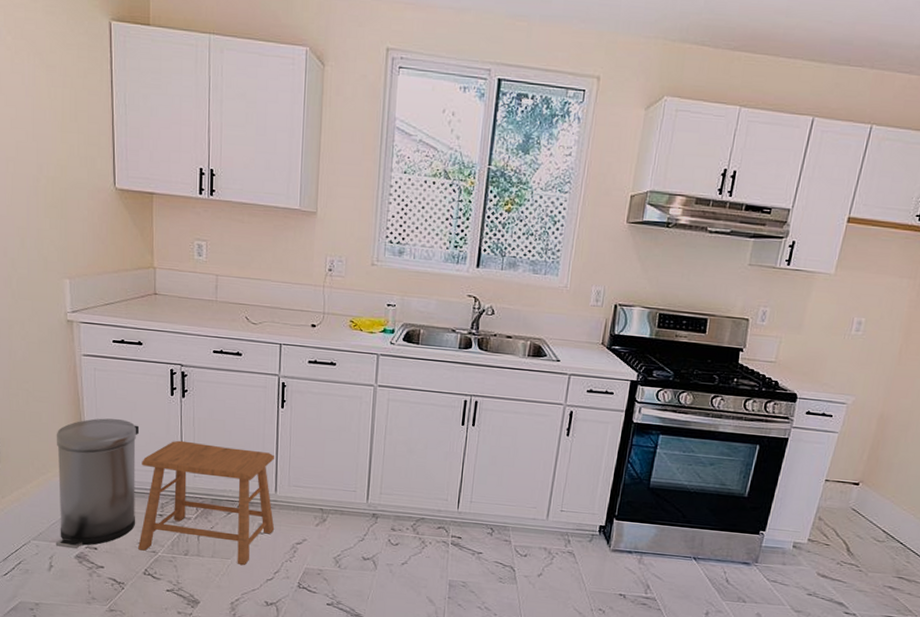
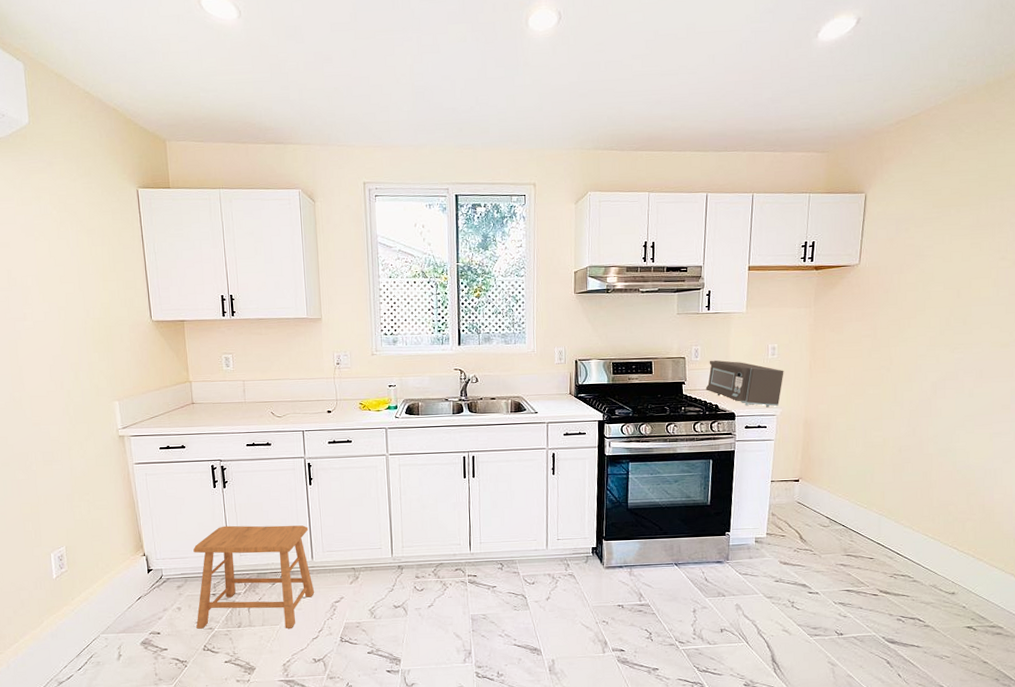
pedal bin: present [55,418,140,549] -> none [116,515,192,637]
microwave: none [766,326,867,393] -> present [705,360,784,408]

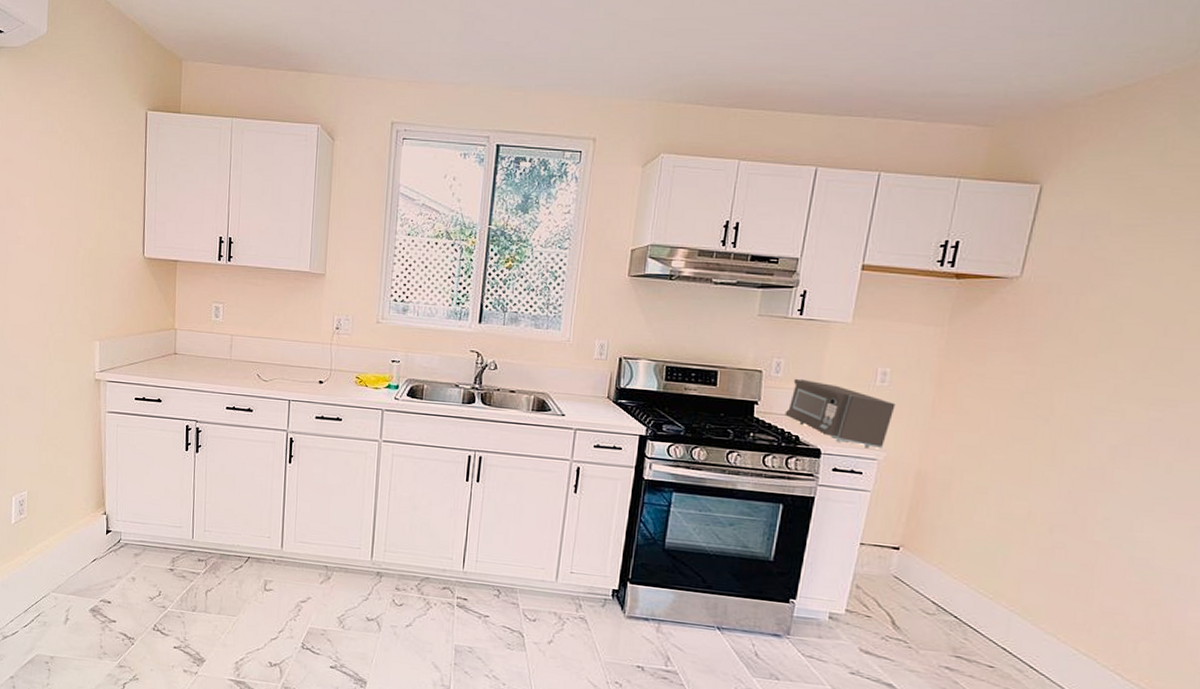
stool: present [193,525,315,629] -> none [149,495,282,623]

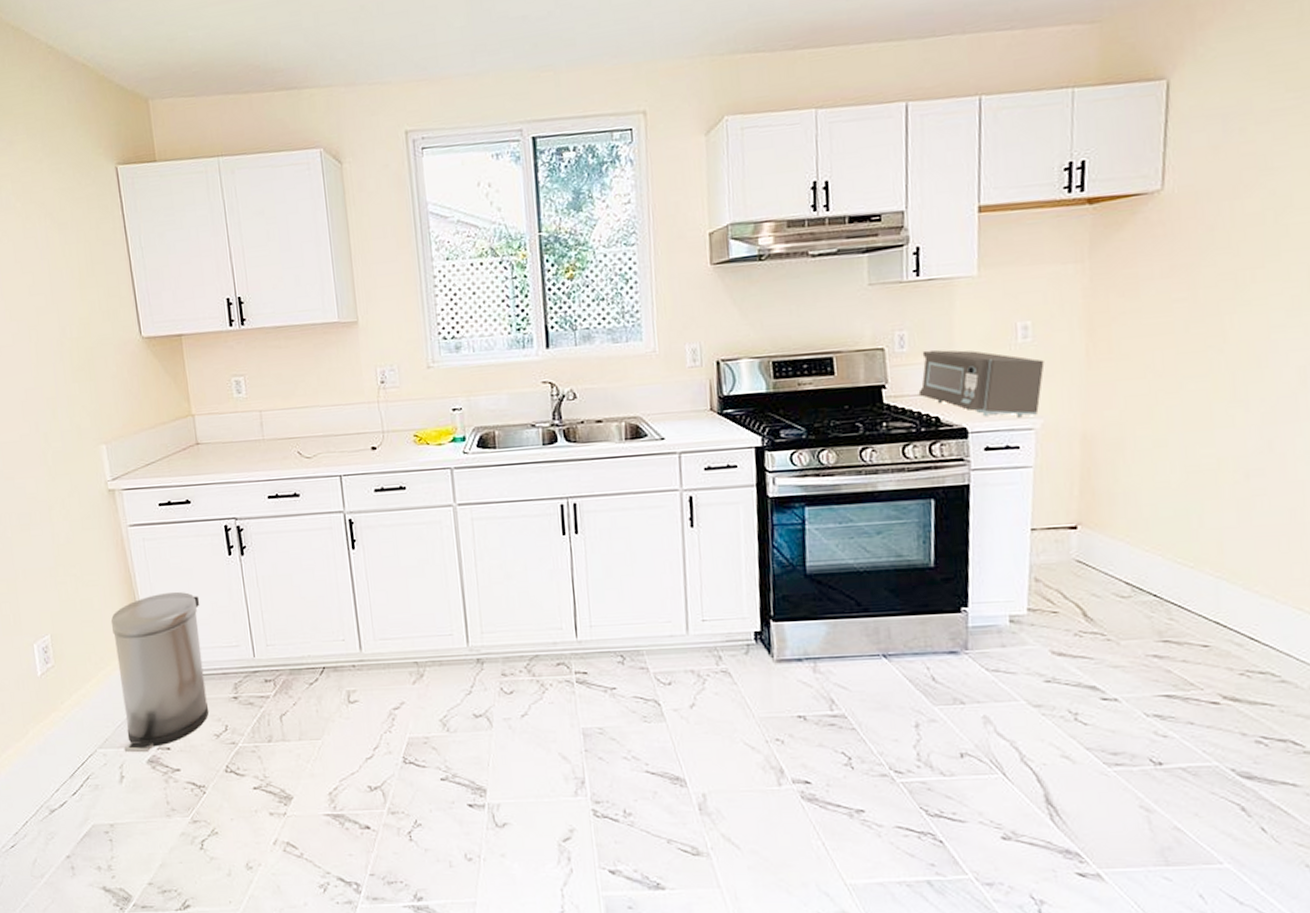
pedal bin: none [72,472,156,602] -> present [110,592,209,753]

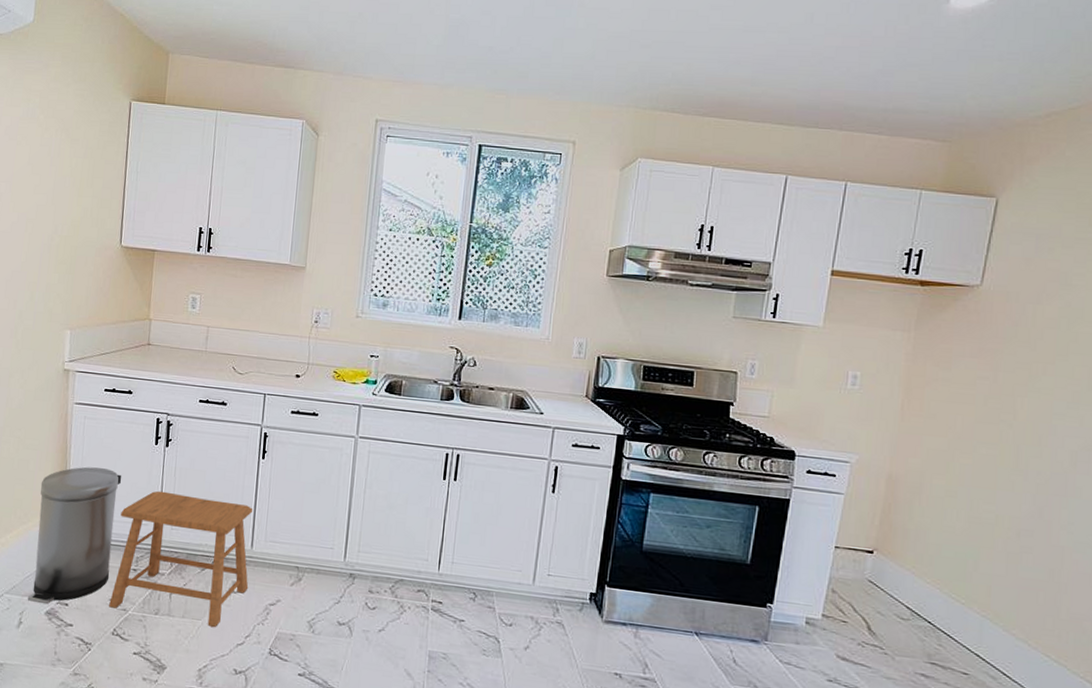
stool: none [206,604,366,744] -> present [109,491,253,627]
microwave: present [918,349,1045,418] -> none [759,380,866,451]

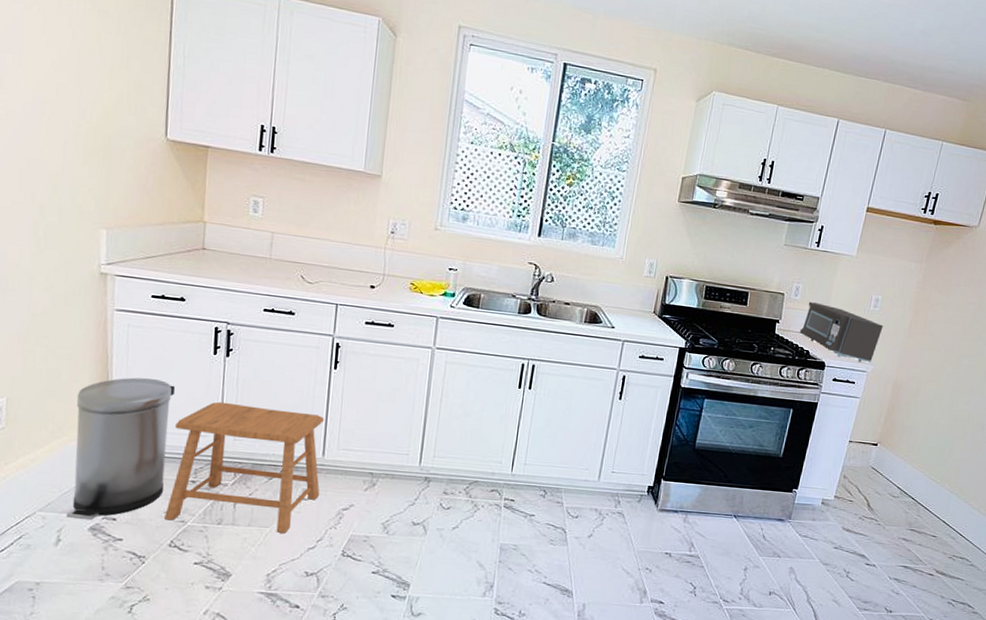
microwave: none [759,380,866,451] -> present [799,301,883,362]

